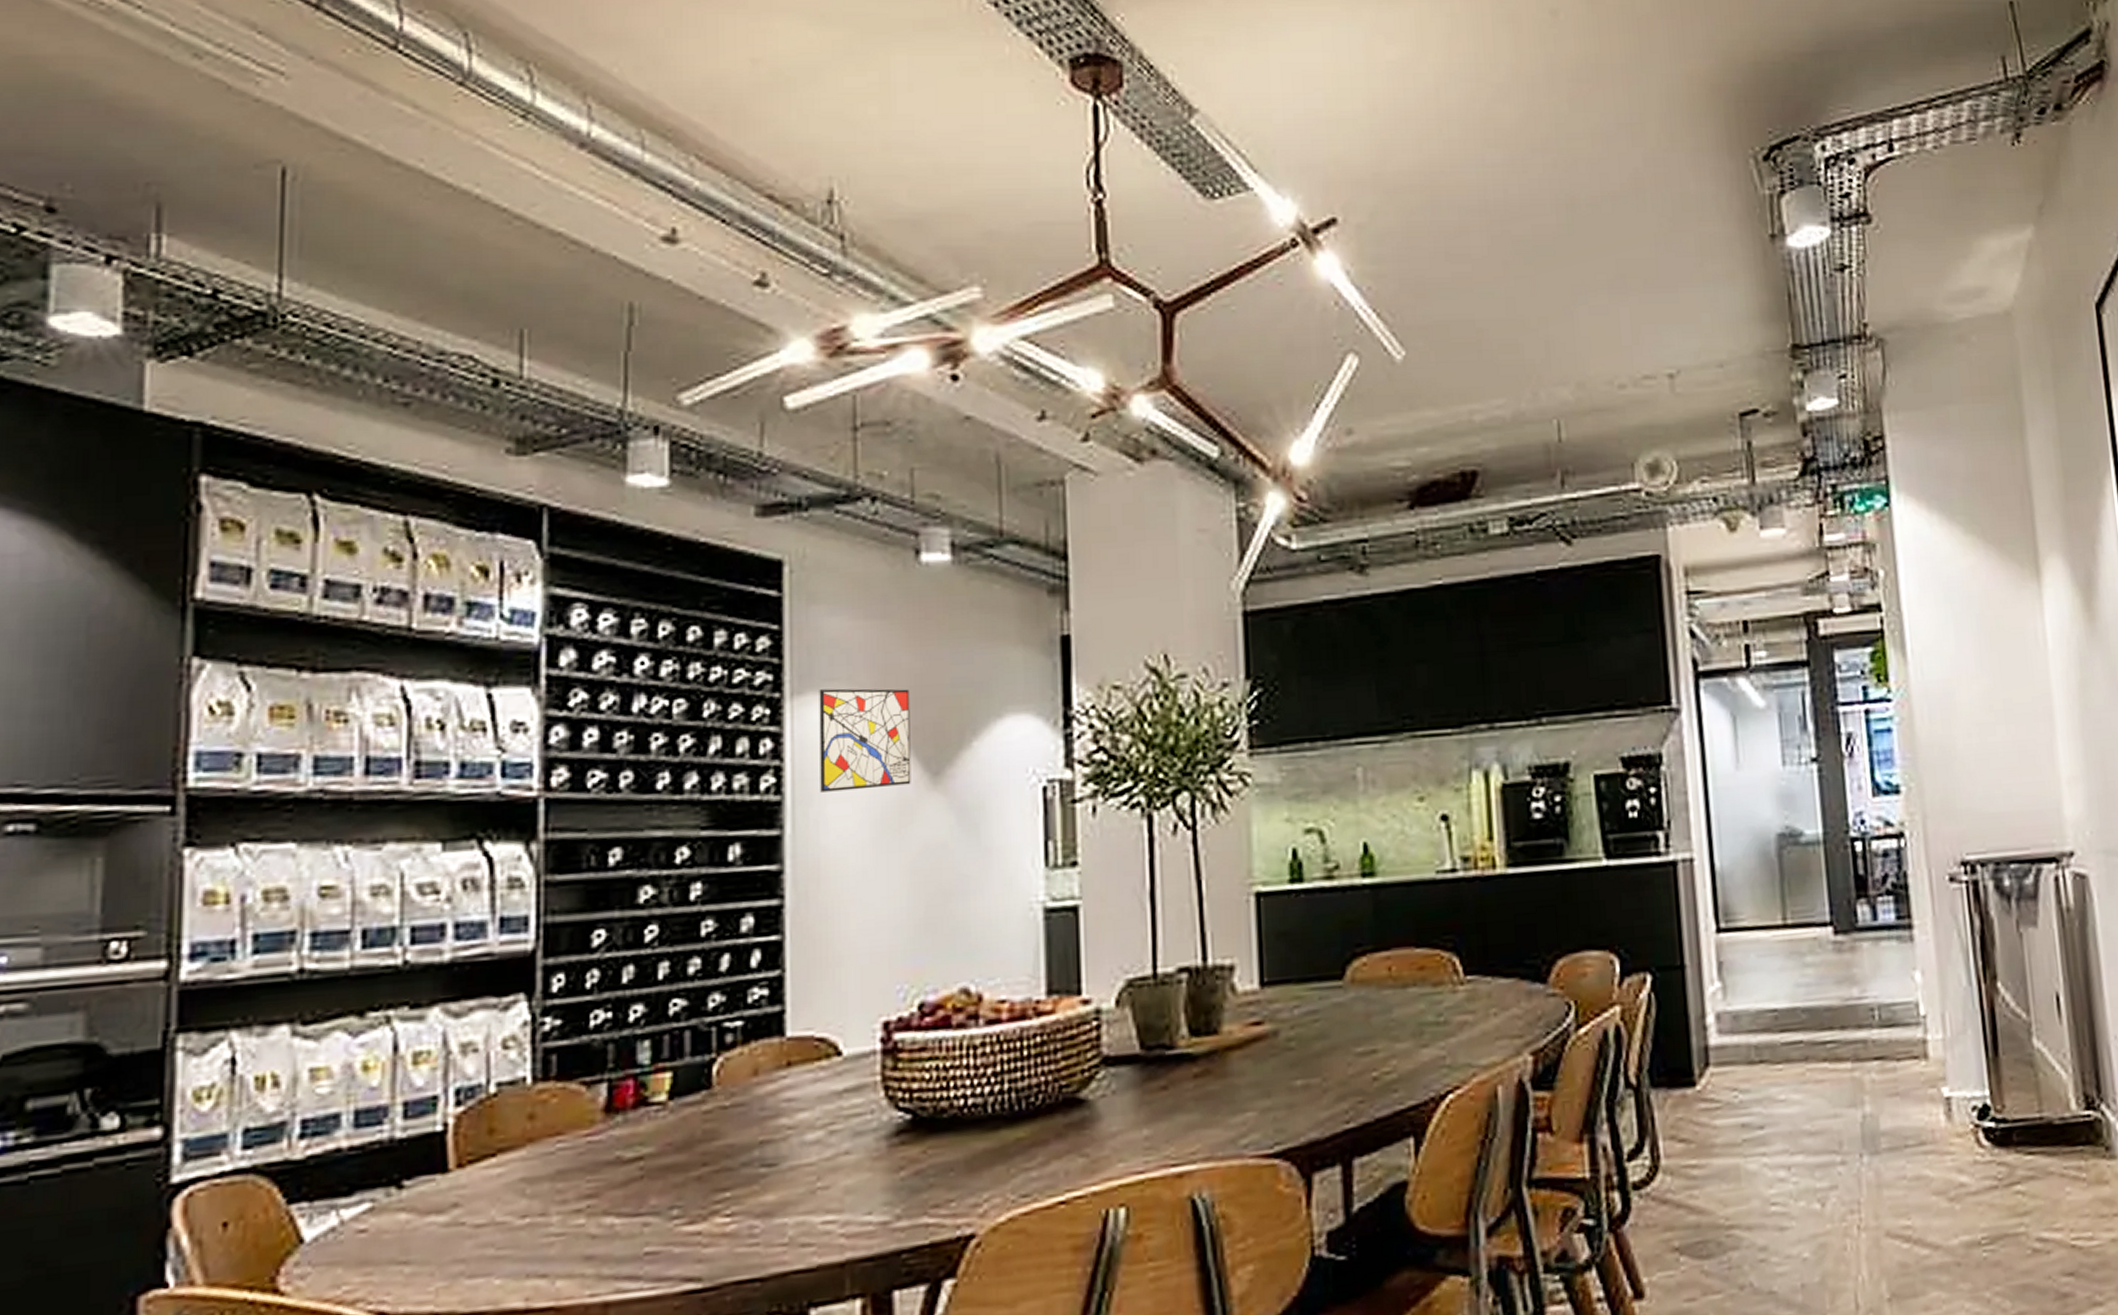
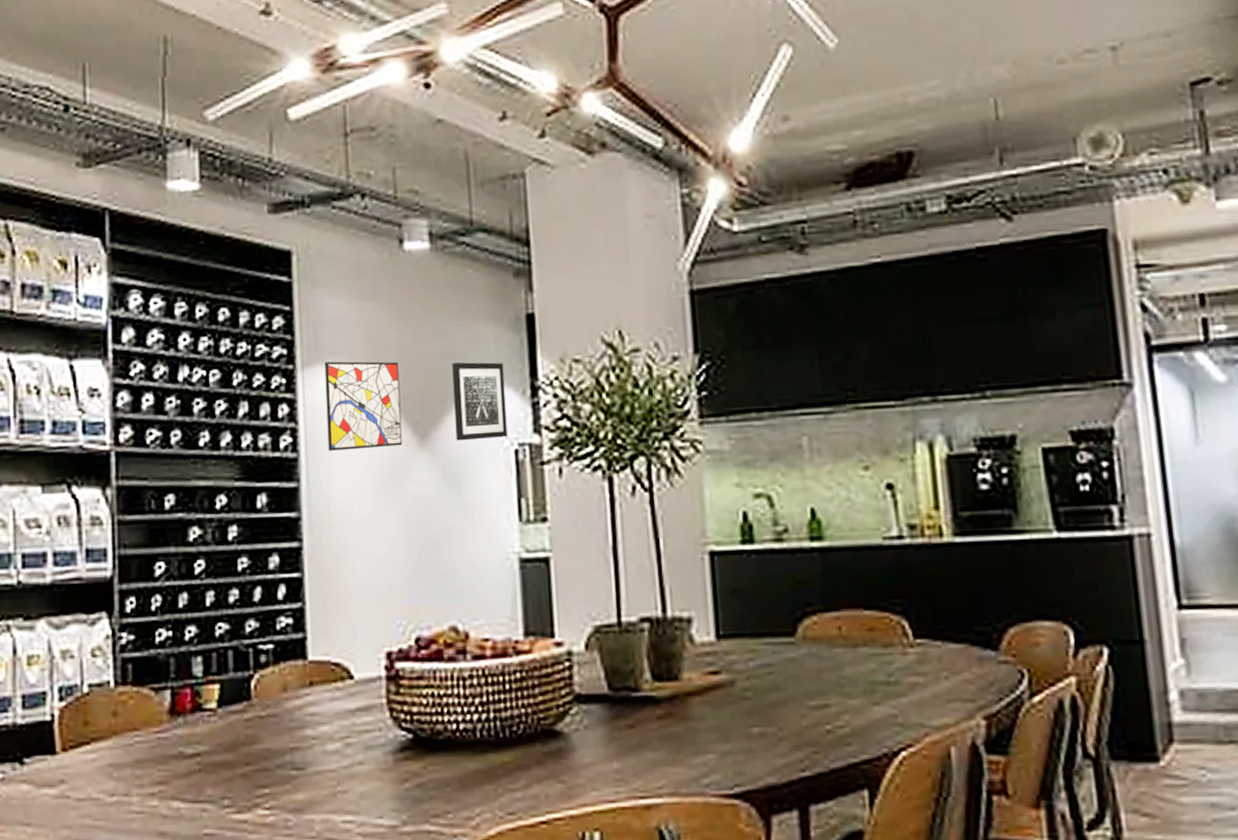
wall art: none [973,689,1035,779] -> present [452,362,508,441]

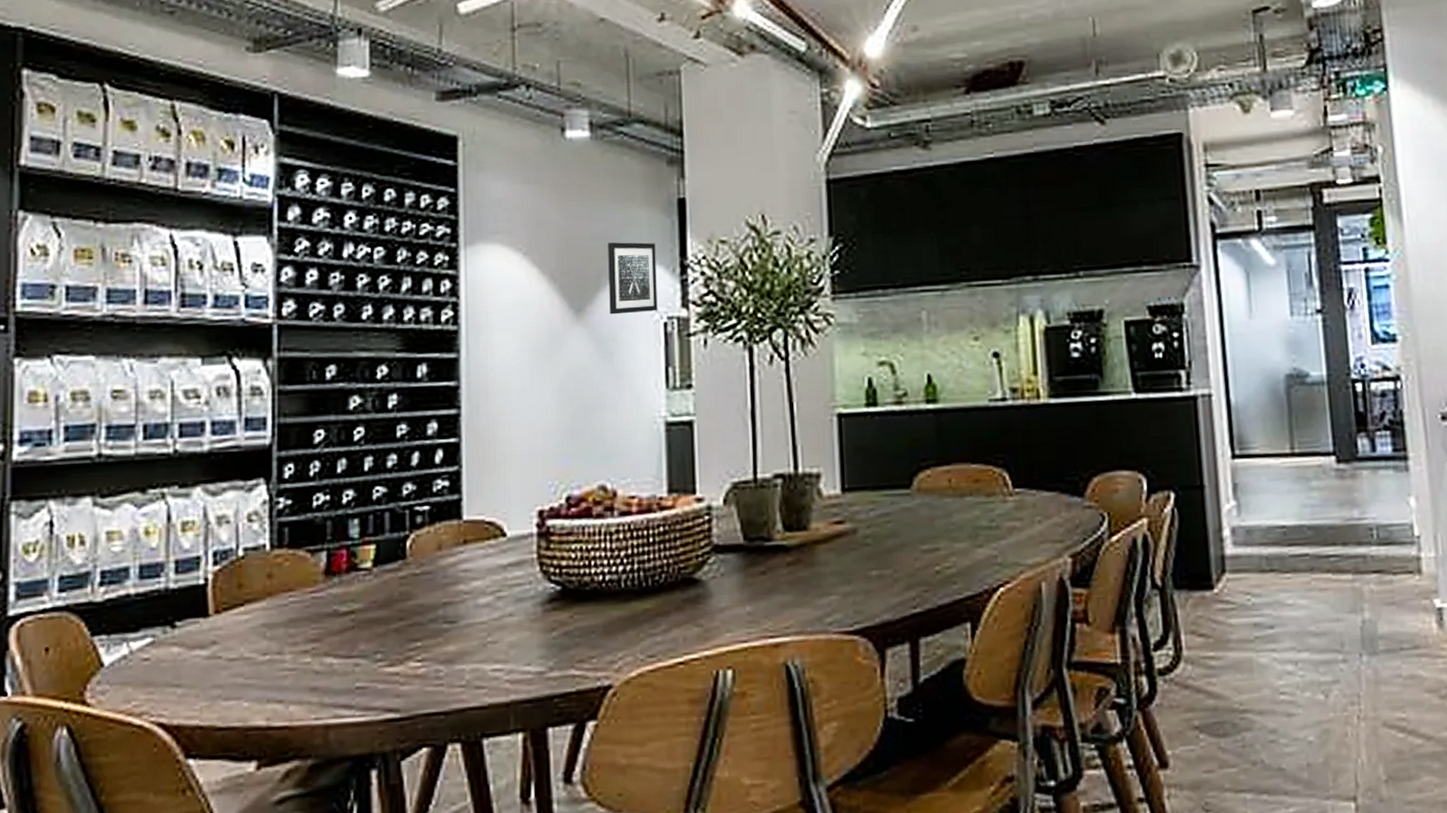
wall art: present [324,361,403,451] -> none [486,240,559,324]

